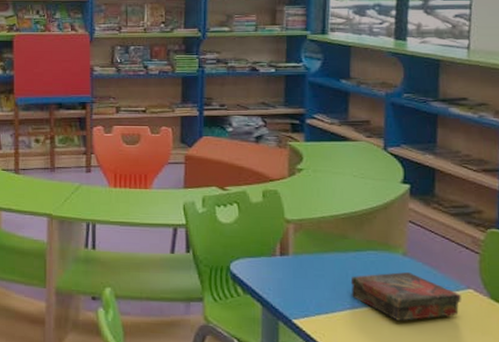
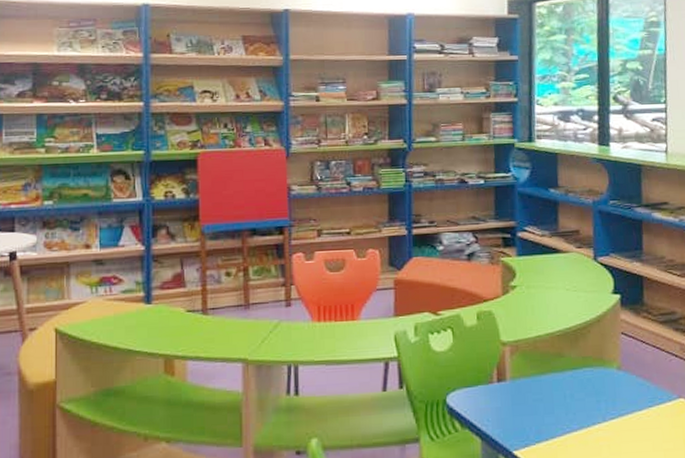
book: present [350,272,461,321] -> none [568,387,674,440]

